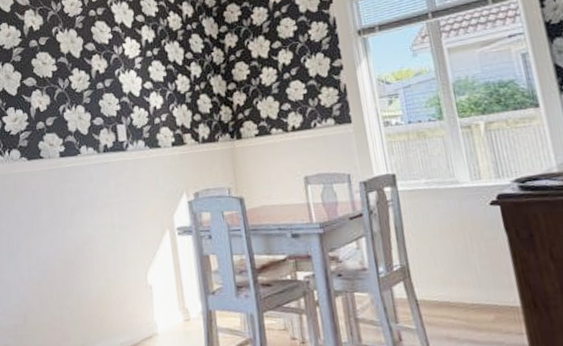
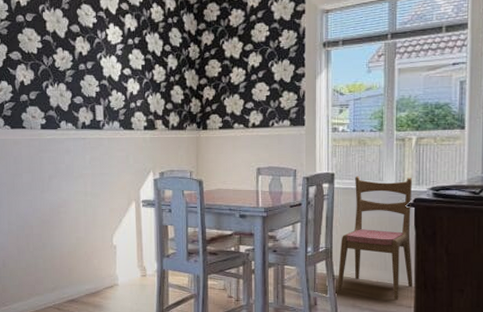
dining chair: none [417,170,519,325] -> present [337,176,413,300]

